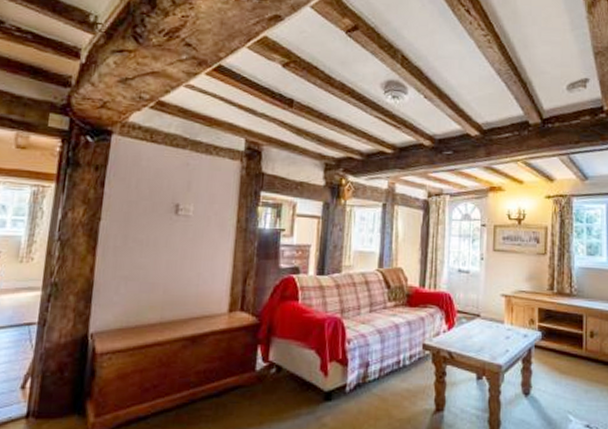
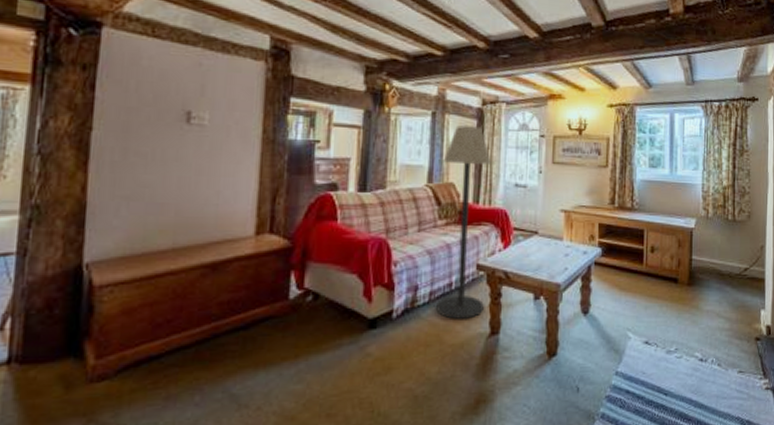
floor lamp: none [384,215,436,395] -> present [435,124,491,319]

